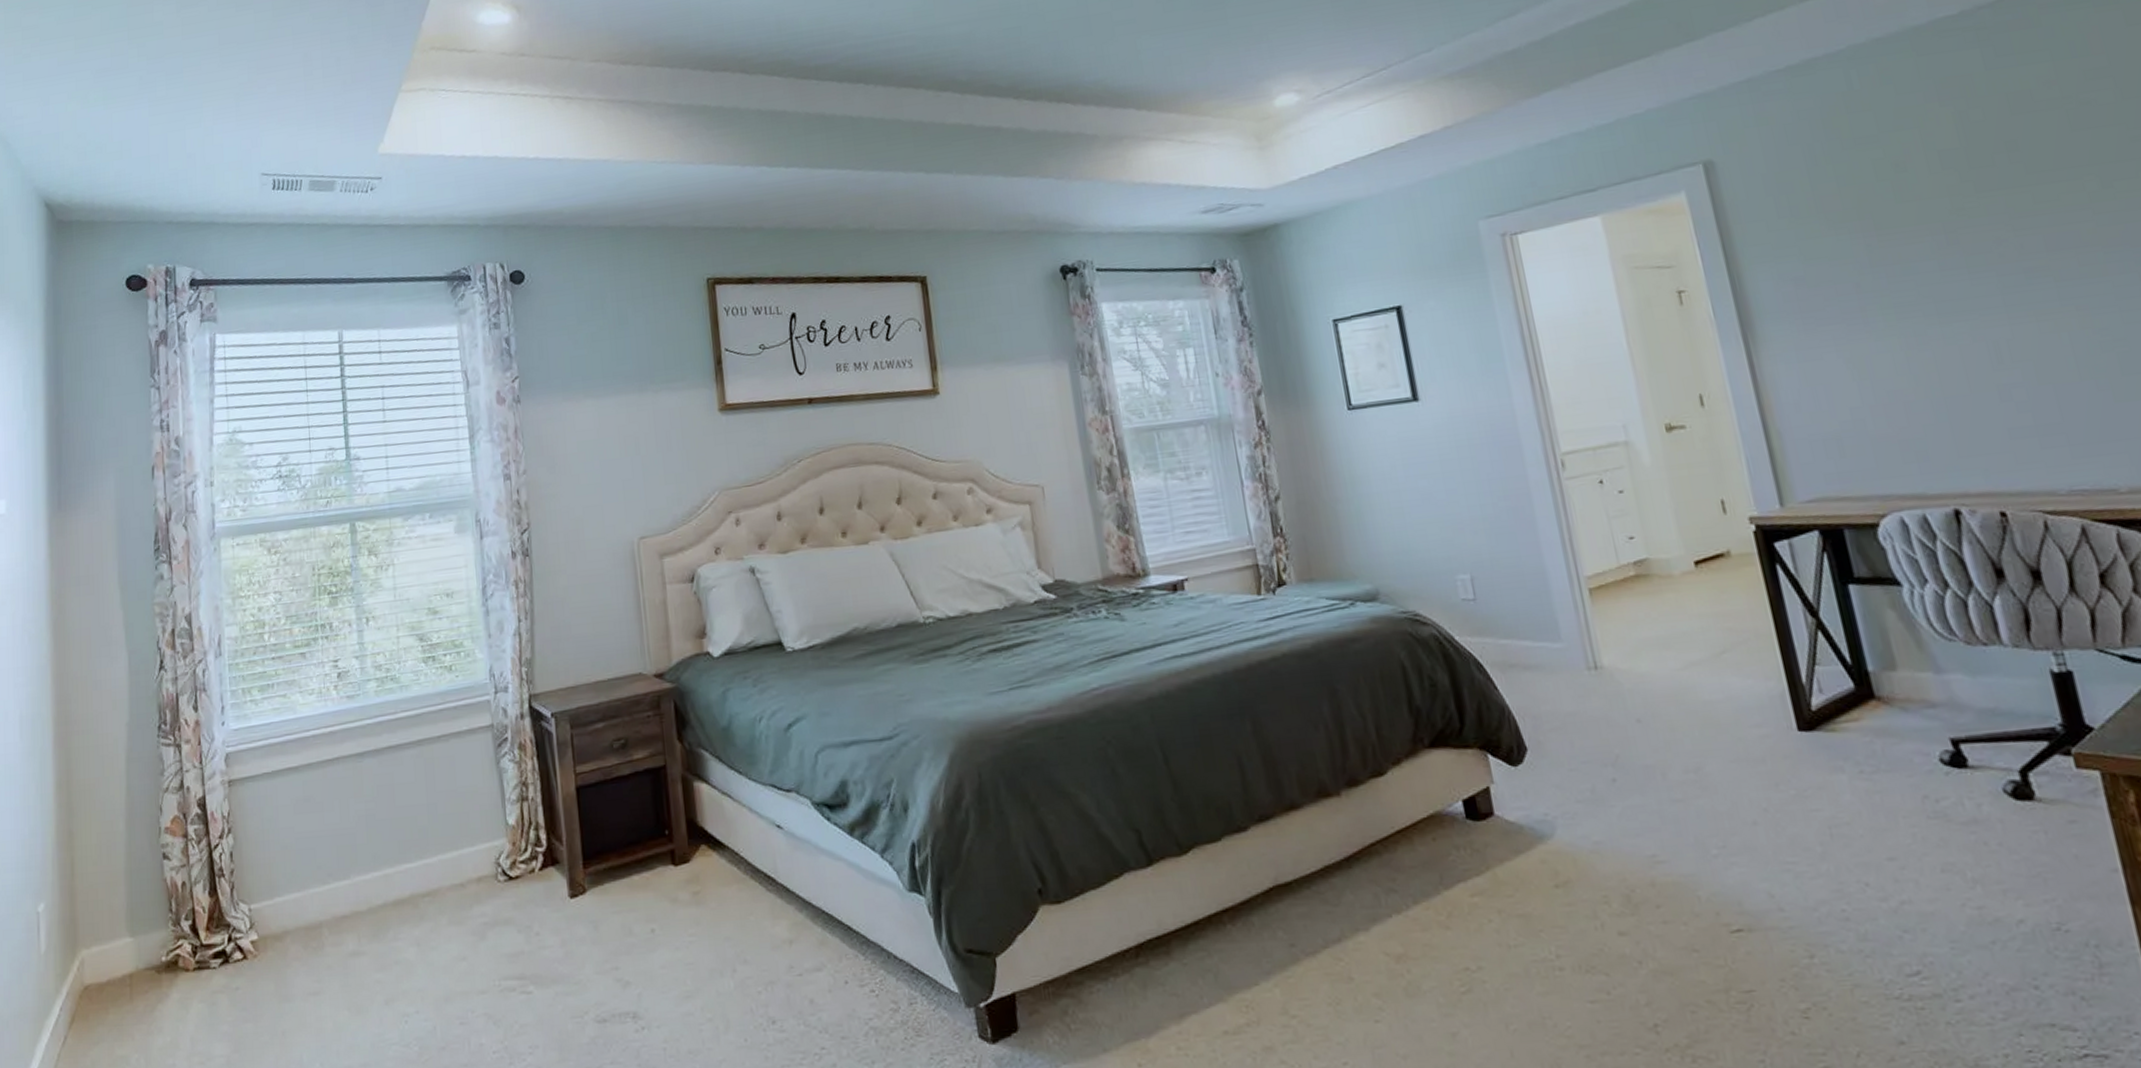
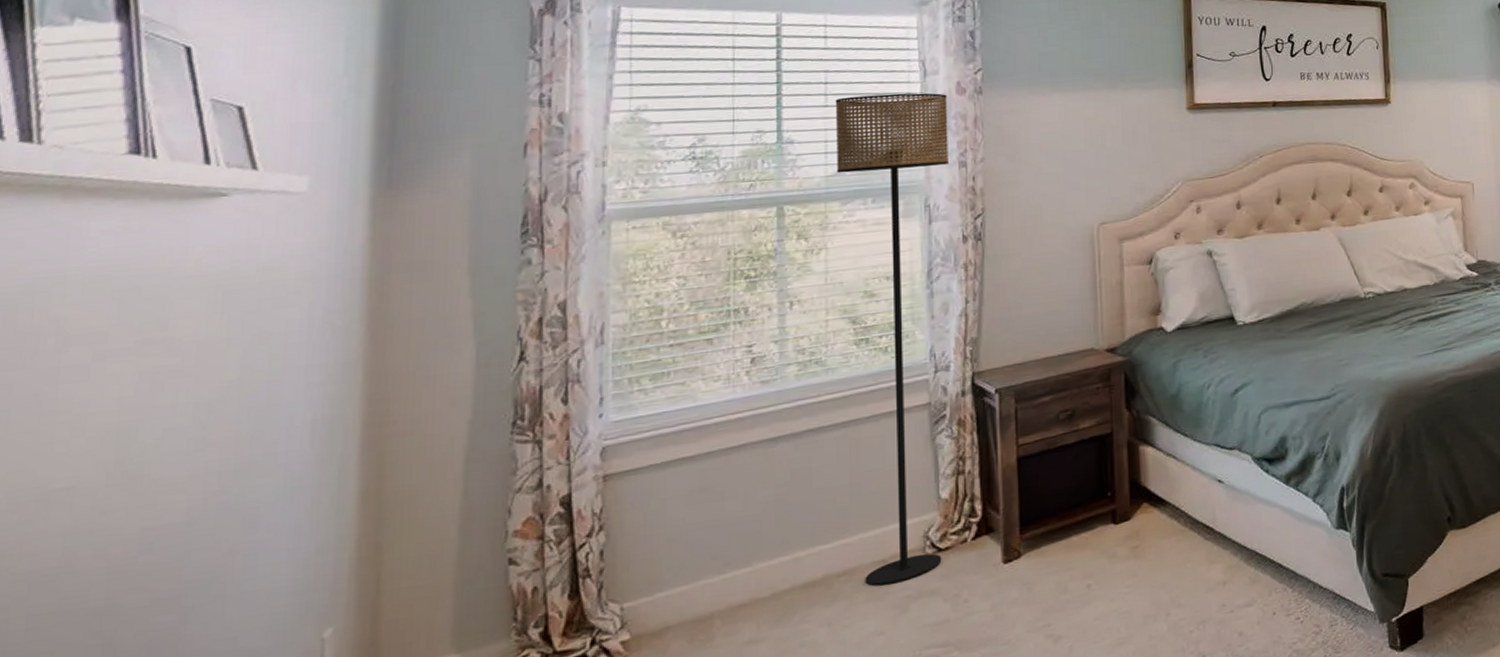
floor lamp: none [392,404,513,910] -> present [835,93,948,586]

